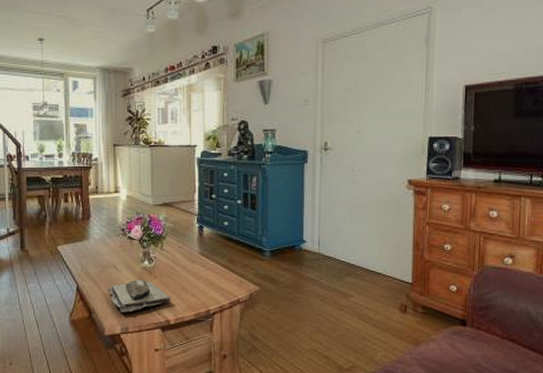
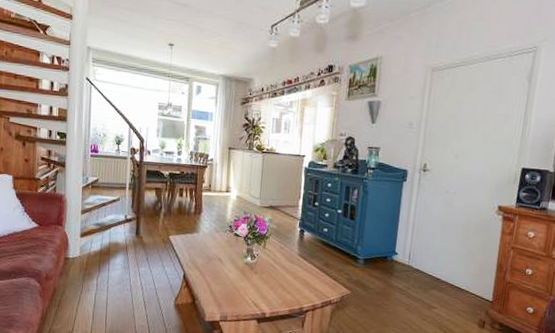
book: present [106,278,170,313] -> none [210,272,268,303]

